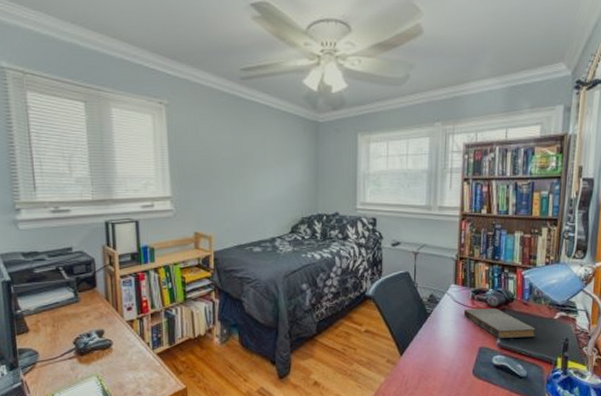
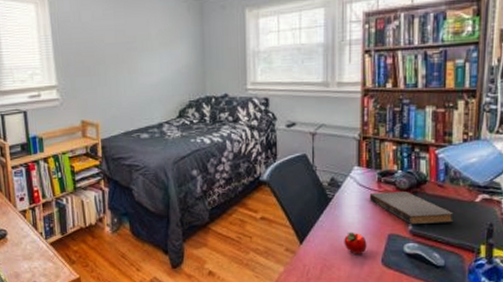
apple: none [440,345,460,366] -> present [344,232,367,254]

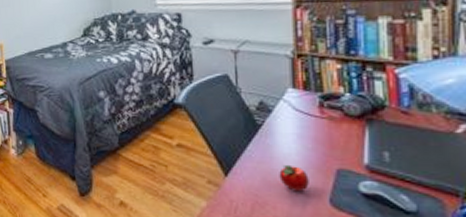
book: present [369,191,454,224] -> none [308,118,426,159]

